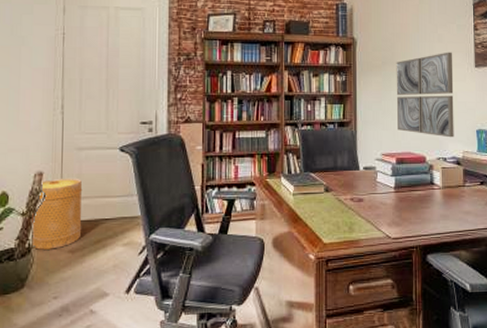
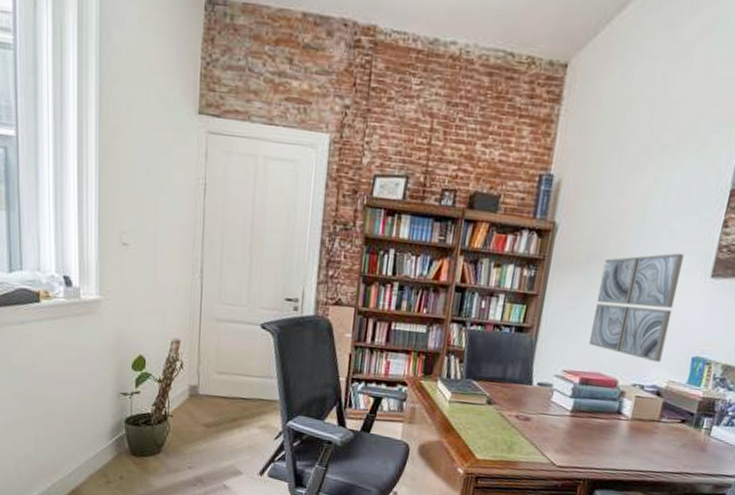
basket: present [31,178,83,250] -> none [168,348,220,421]

